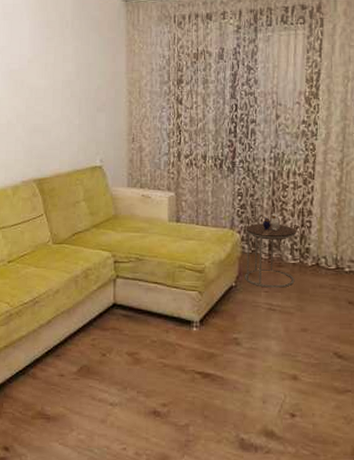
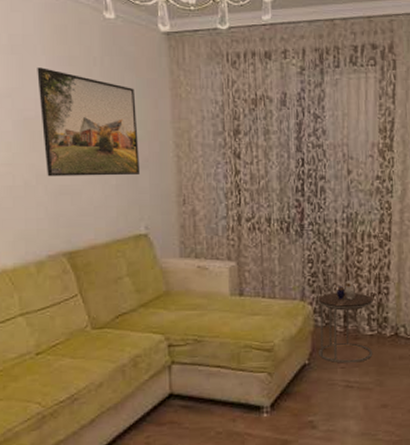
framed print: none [22,30,99,117] -> present [37,67,141,177]

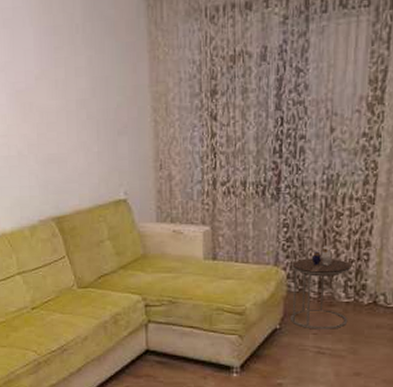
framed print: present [37,67,141,177] -> none [26,39,120,146]

